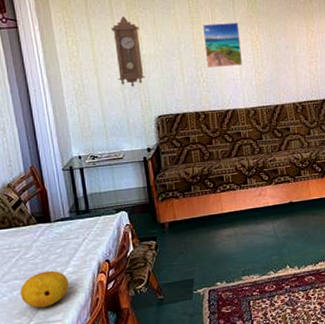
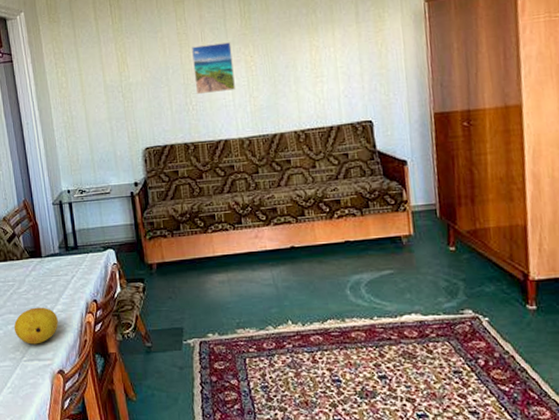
pendulum clock: present [110,16,146,87] -> none [98,43,133,117]

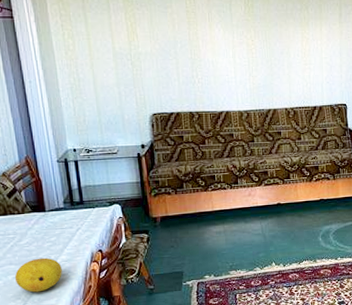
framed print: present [191,42,235,94] -> none [198,25,237,69]

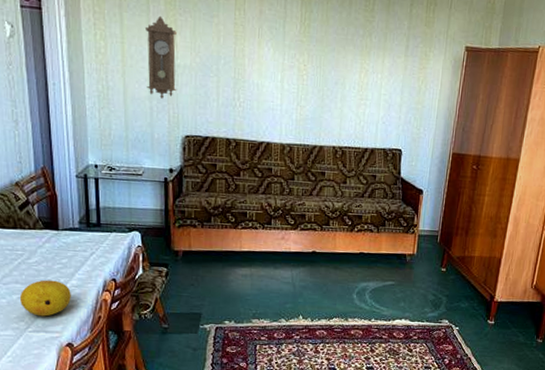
pendulum clock: none [107,12,141,84] -> present [144,15,177,99]

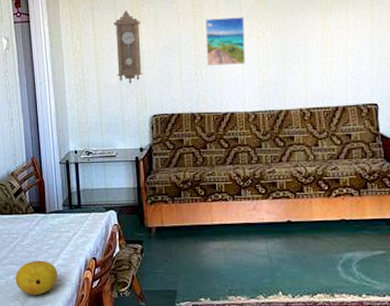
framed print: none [245,41,287,95] -> present [204,17,245,66]

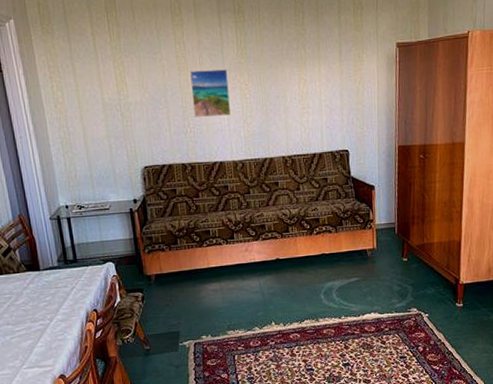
fruit: present [15,260,57,296] -> none [12,317,58,353]
pendulum clock: present [113,10,143,83] -> none [95,60,131,136]

